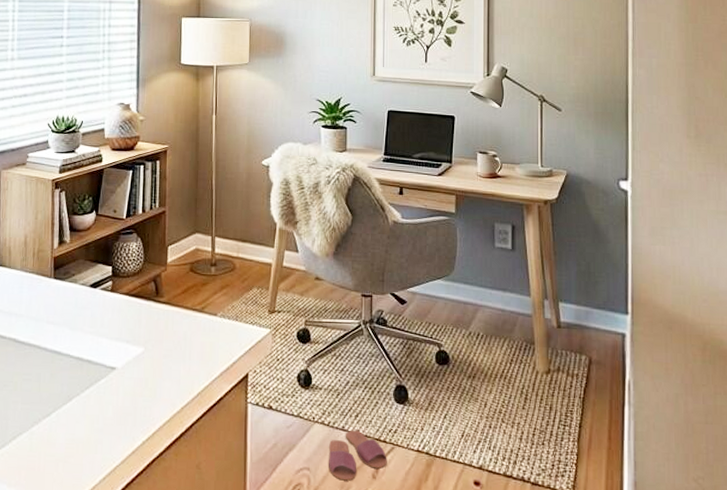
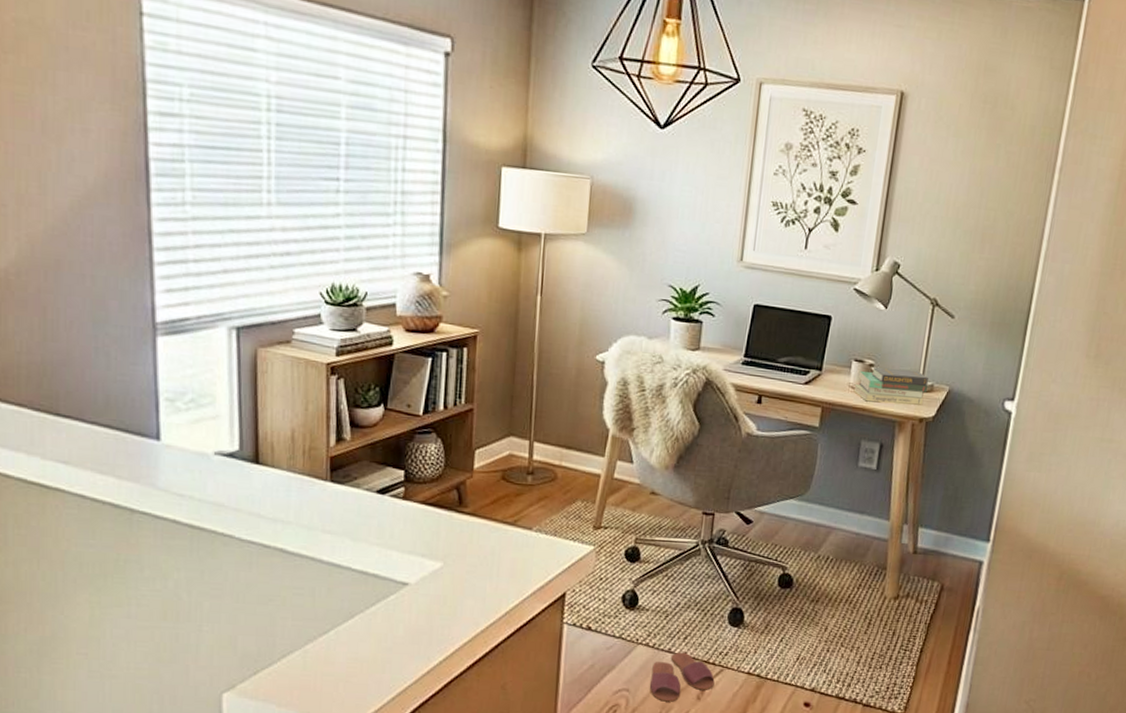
books: none [482,157,548,189] -> present [853,367,929,405]

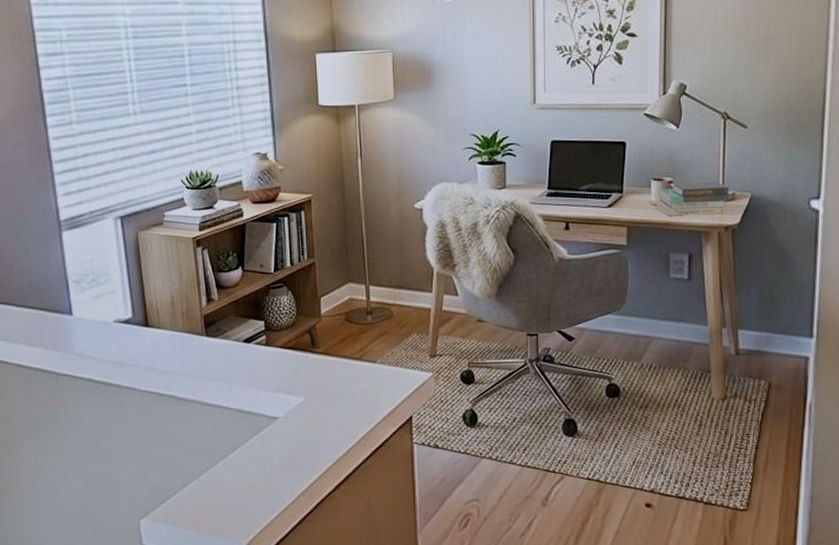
slippers: present [650,652,715,702] -> none [498,463,557,509]

